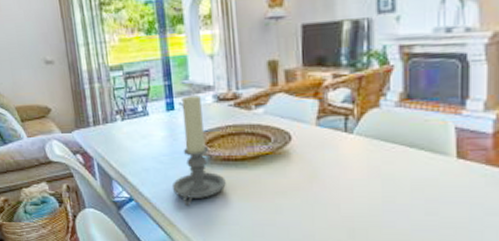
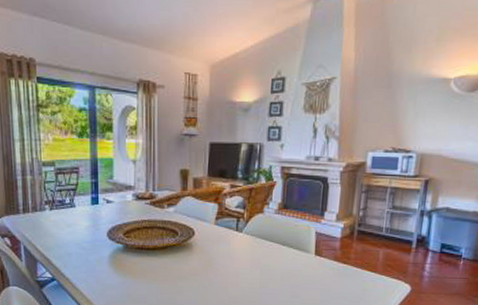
candle holder: present [171,94,226,205] -> none [91,192,138,286]

